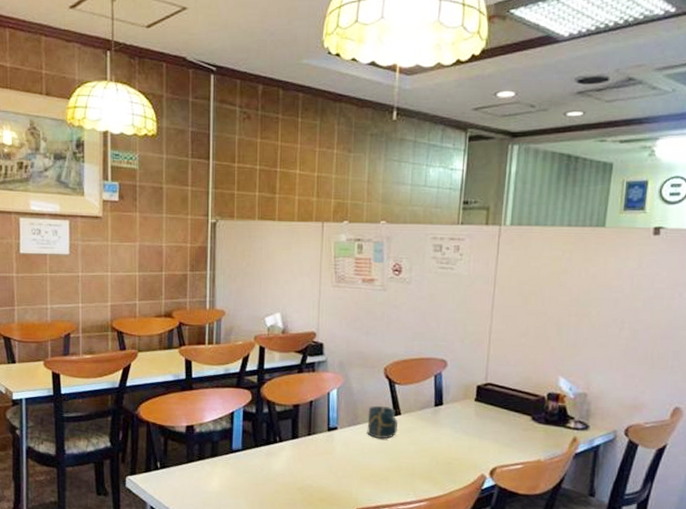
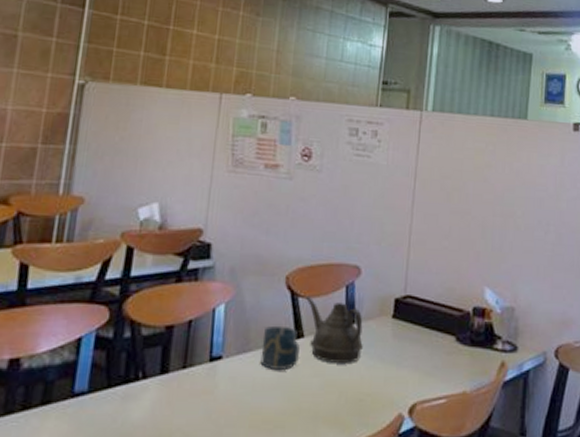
teapot: none [400,383,450,435] -> present [305,295,363,363]

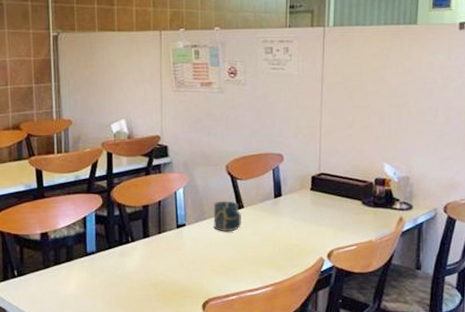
teapot: present [305,295,363,363] -> none [242,178,289,225]

